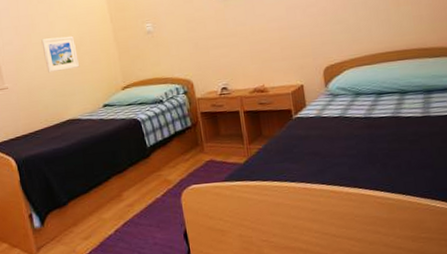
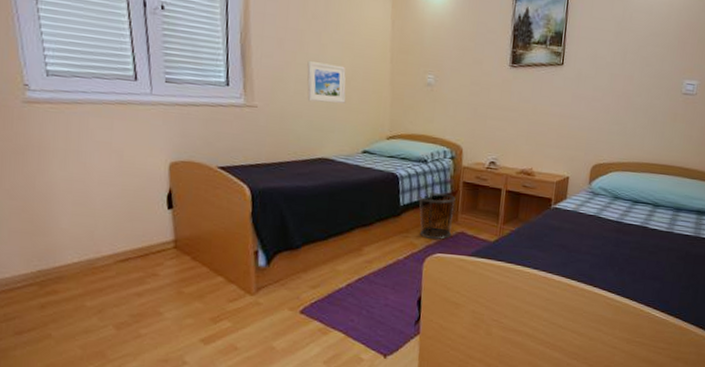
waste bin: none [163,127,202,173] -> present [419,192,456,239]

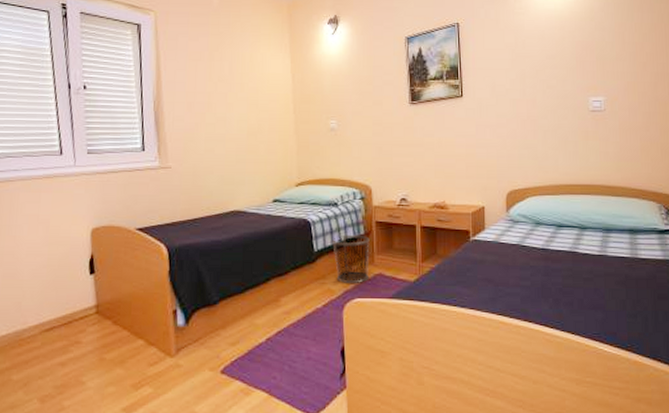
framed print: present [307,61,346,104] -> none [215,120,254,158]

